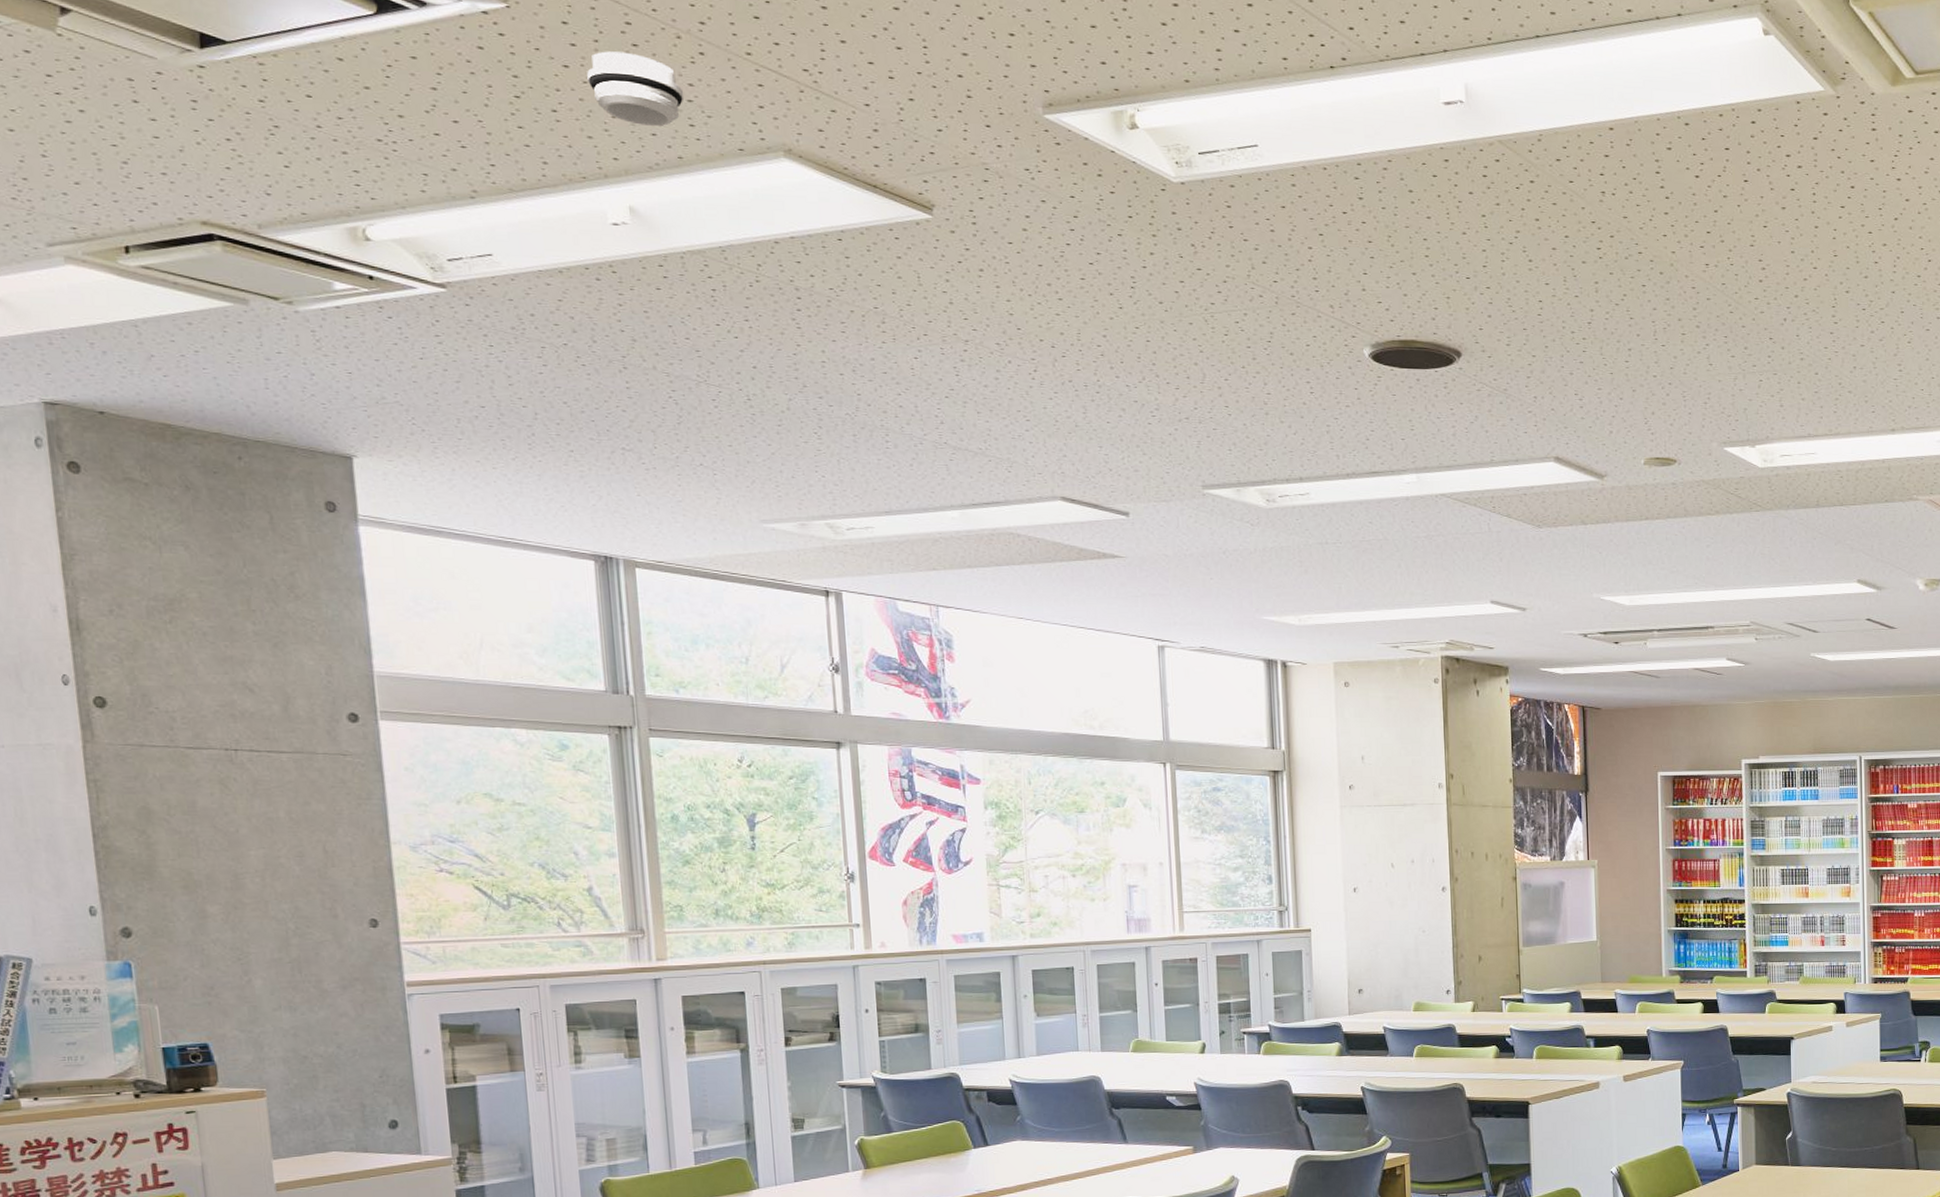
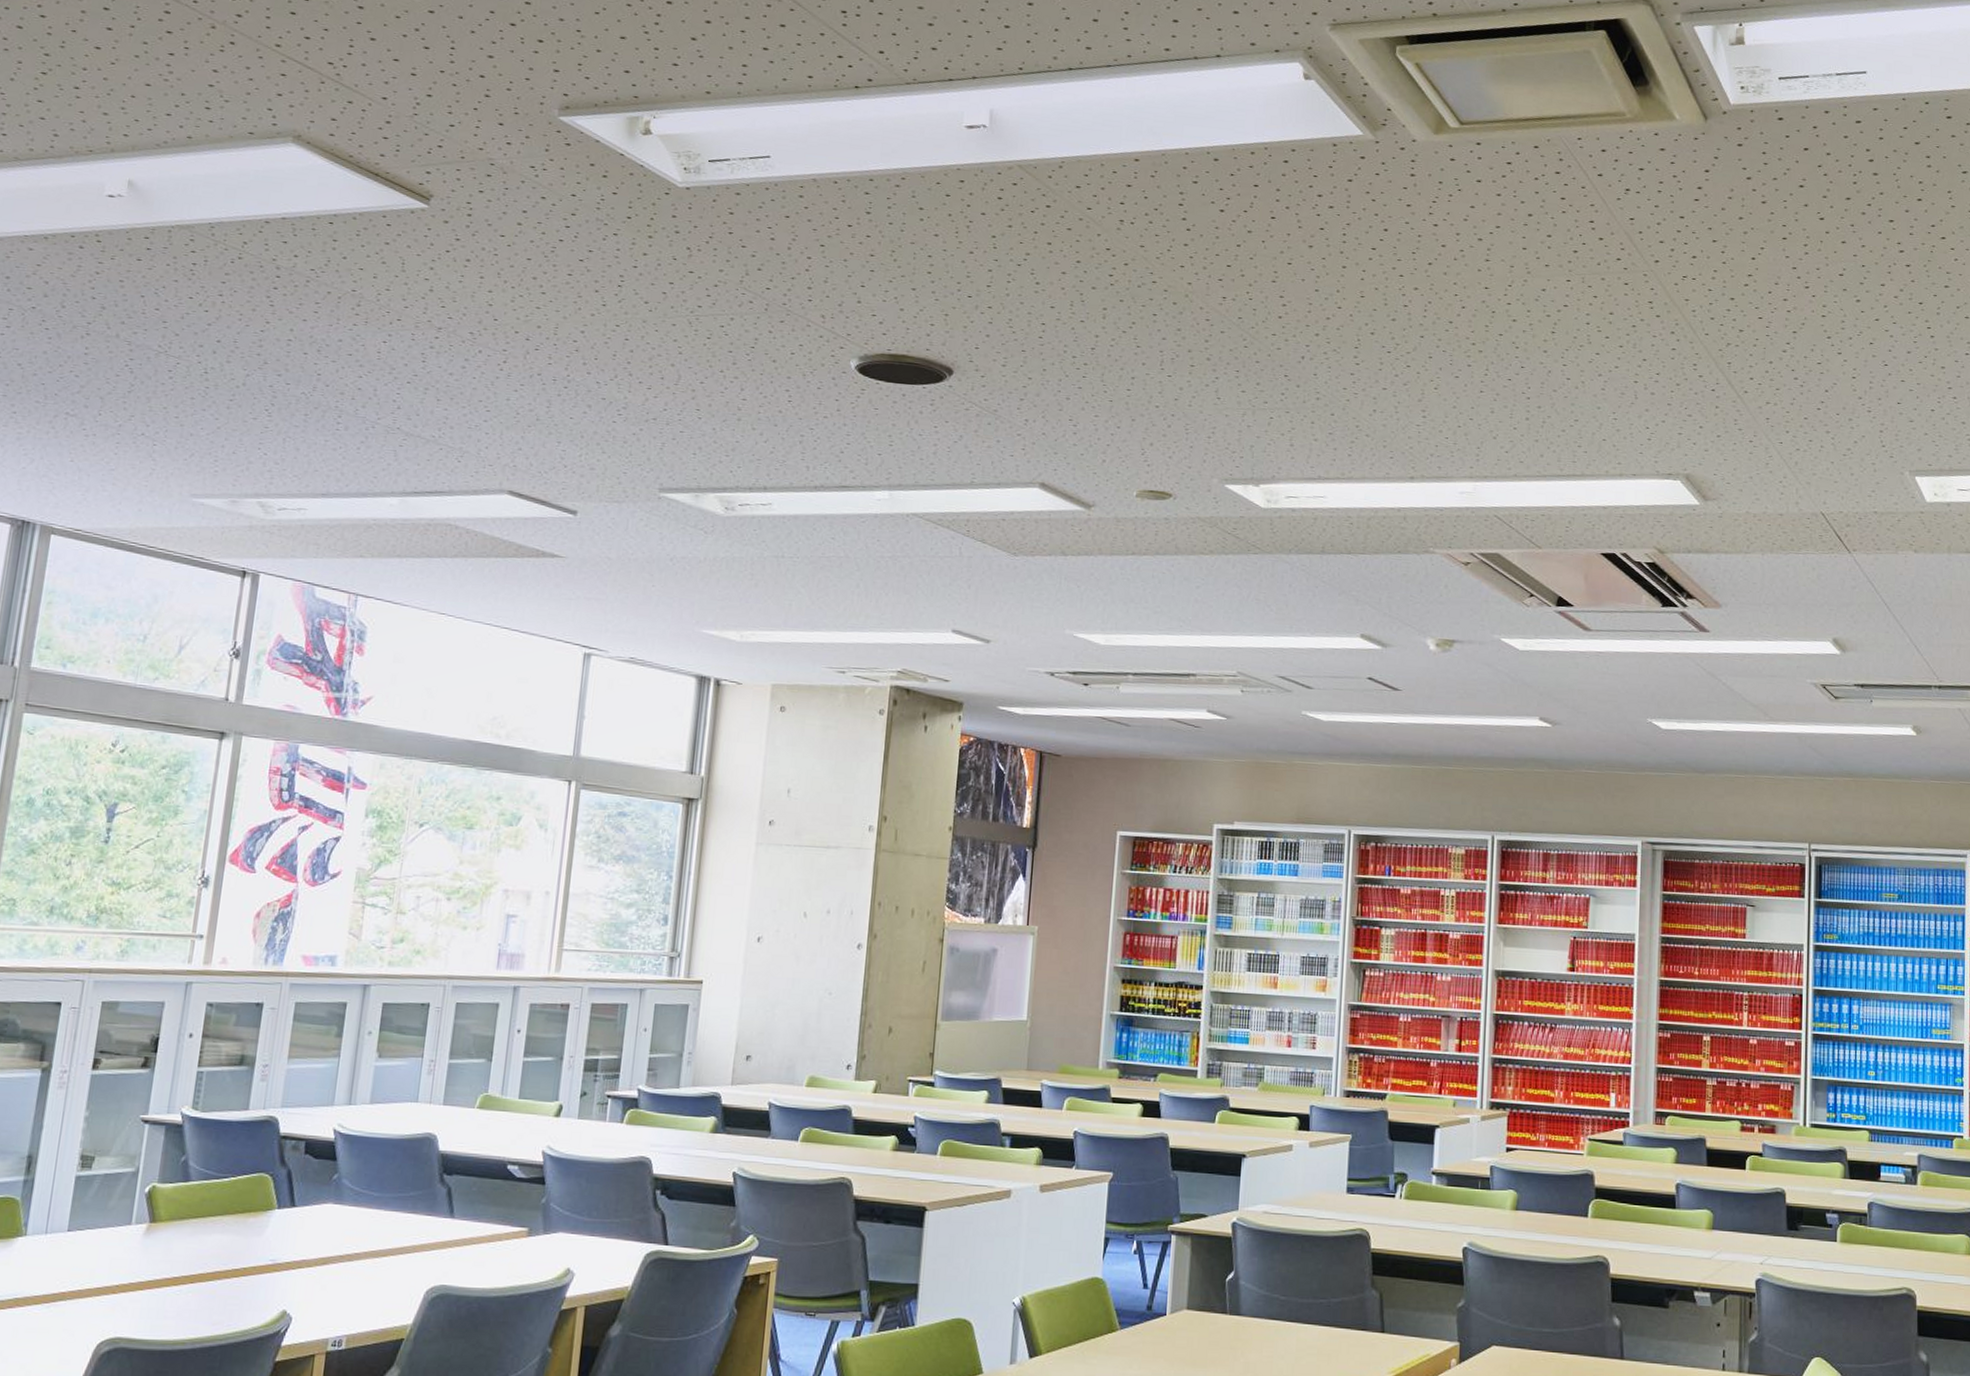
smoke detector: present [587,51,685,127] -> none [115,36,207,108]

